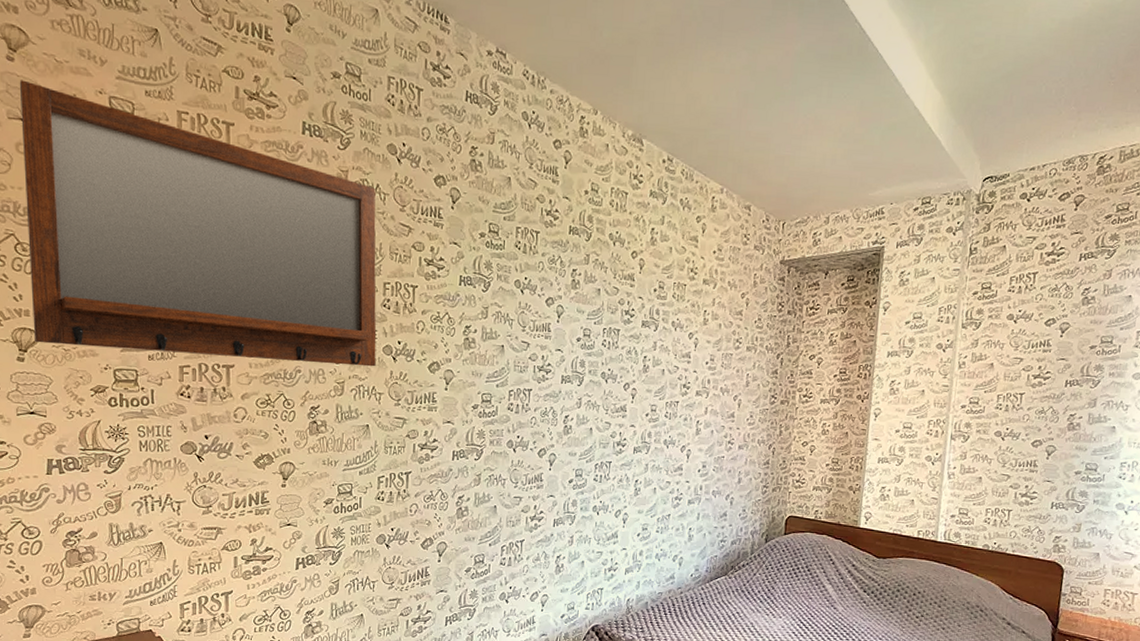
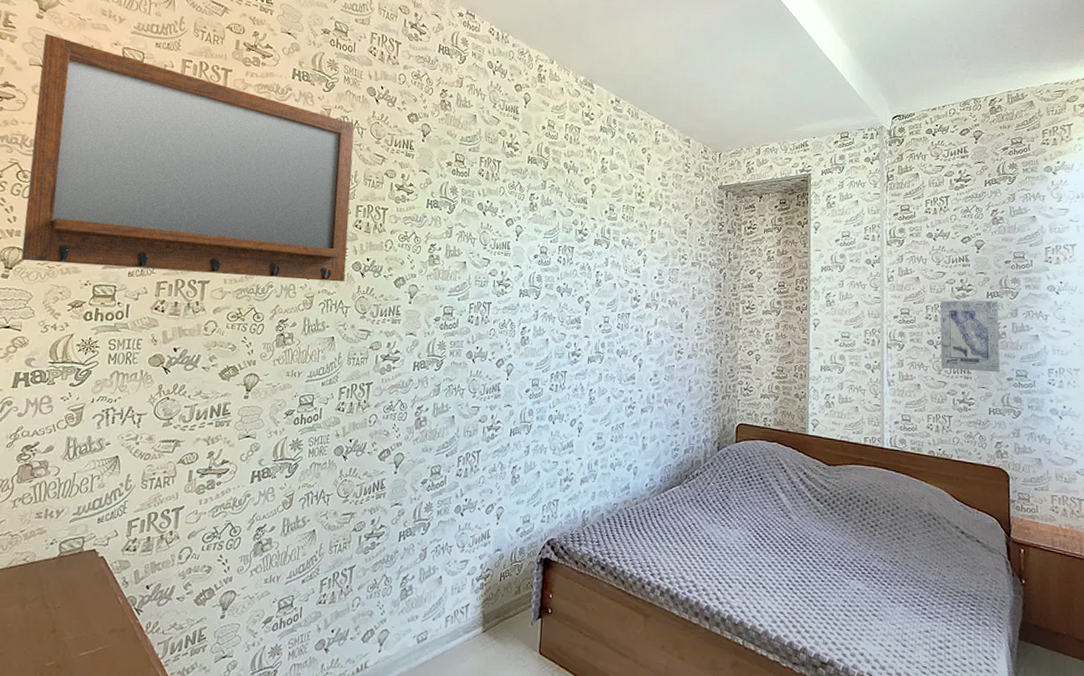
wall art: none [1006,388,1077,466] -> present [940,299,1000,373]

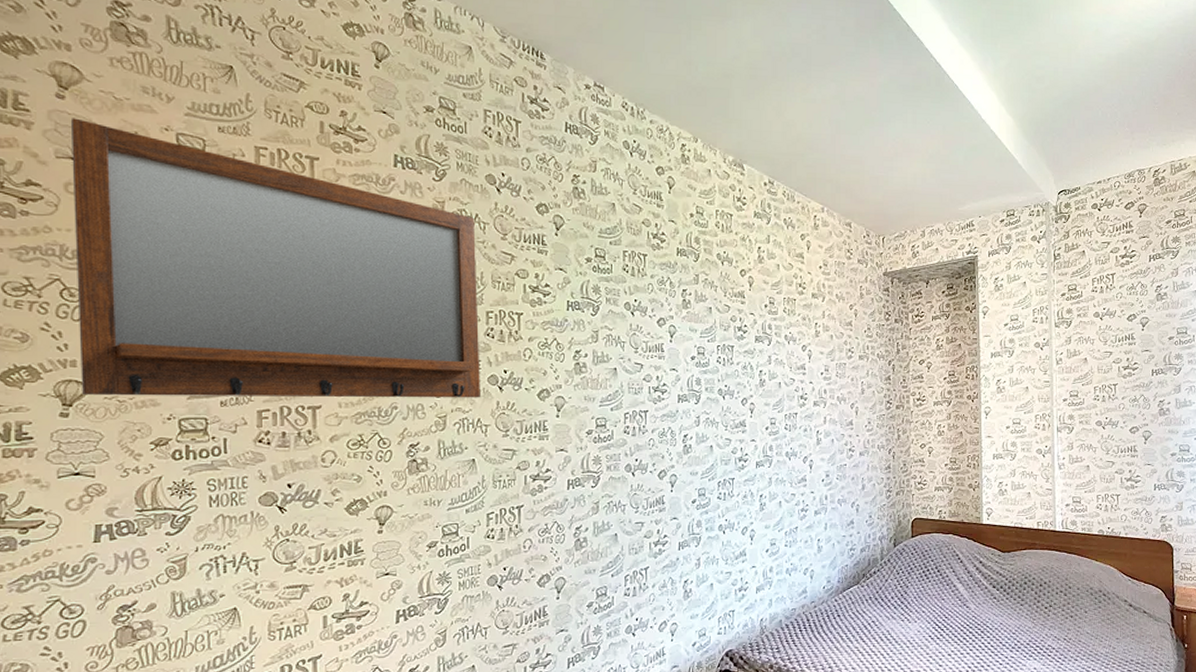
wall art: present [940,299,1000,373] -> none [1107,378,1164,449]

